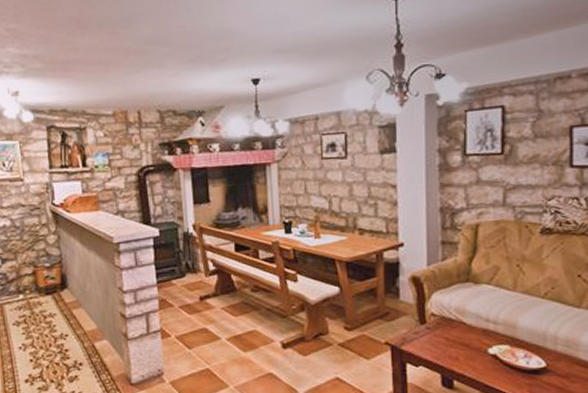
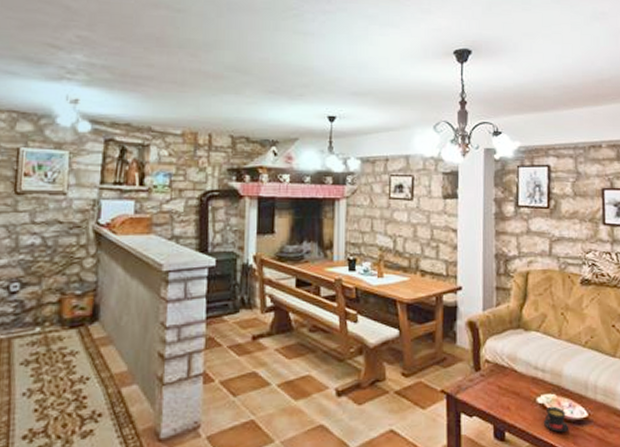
teacup: none [495,356,524,382] -> present [543,406,569,433]

